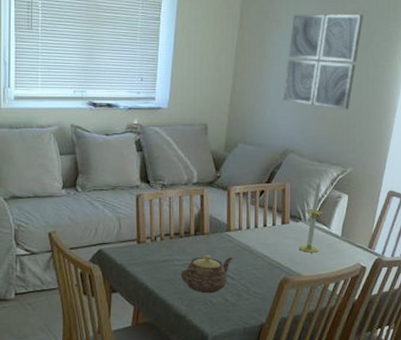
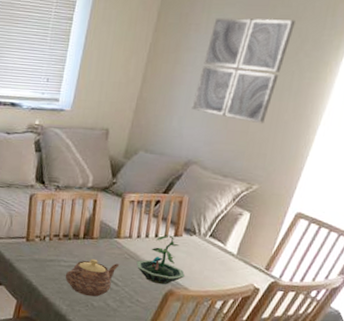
terrarium: none [249,223,297,274] -> present [136,235,185,285]
candle: present [298,179,323,253] -> none [189,194,223,269]

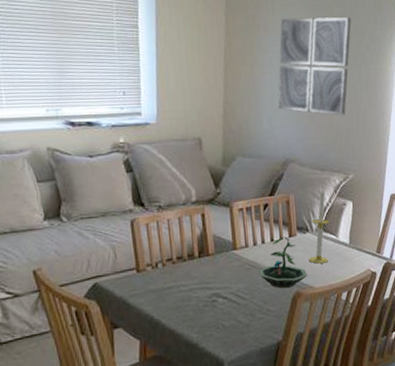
teapot: present [65,258,120,297] -> none [188,276,243,318]
candle: none [189,194,223,269] -> present [308,188,330,264]

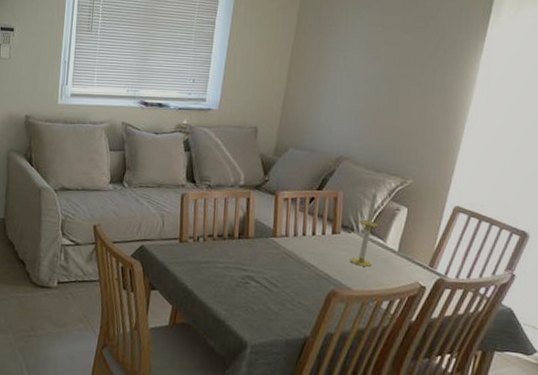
terrarium: present [258,236,308,289] -> none [295,232,347,285]
wall art: present [277,17,351,116] -> none [338,19,431,119]

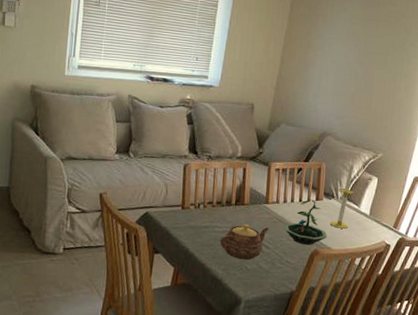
teapot: none [221,259,278,300] -> present [219,223,270,260]
terrarium: none [295,232,347,285] -> present [284,199,328,246]

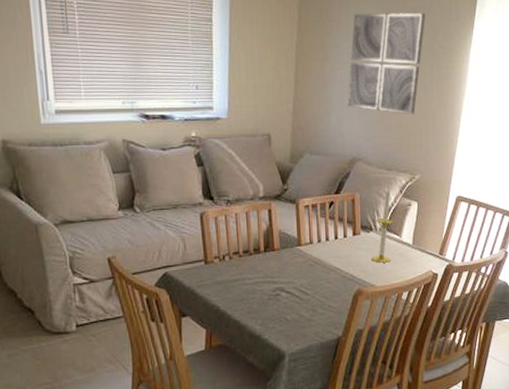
teapot: present [219,223,270,260] -> none [252,271,306,311]
terrarium: present [284,199,328,246] -> none [322,235,370,286]
wall art: none [323,11,401,101] -> present [347,13,425,115]

